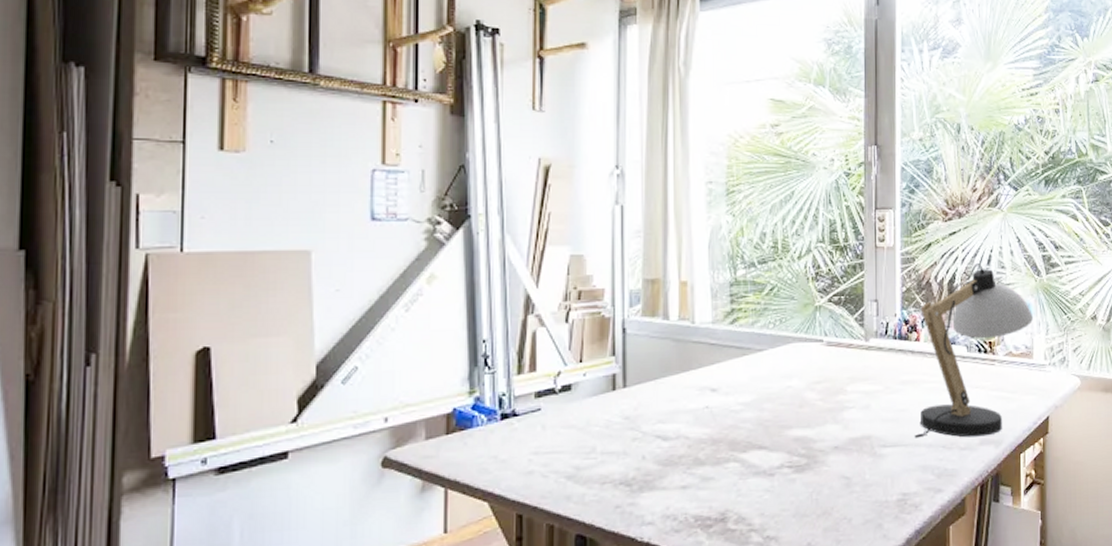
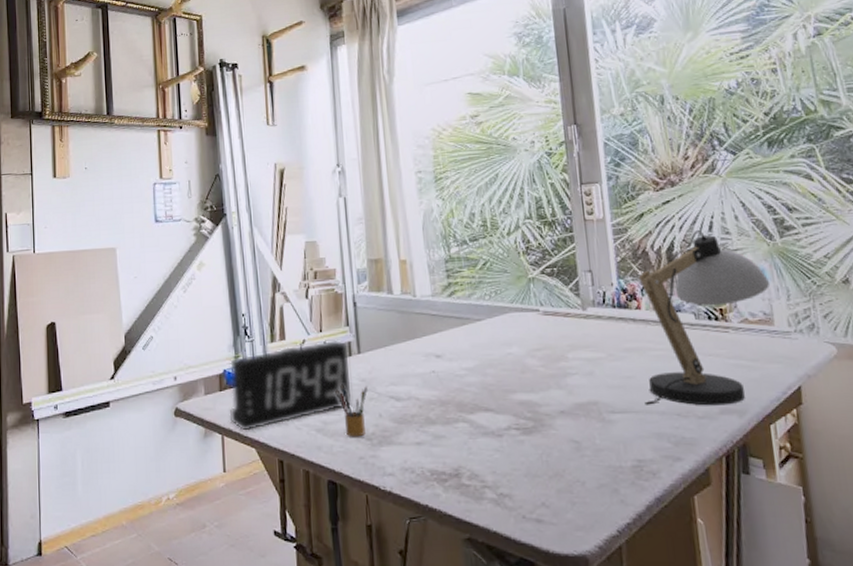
alarm clock: none [457,371,613,482] -> present [229,339,353,431]
pencil box: none [593,424,631,484] -> present [335,385,367,437]

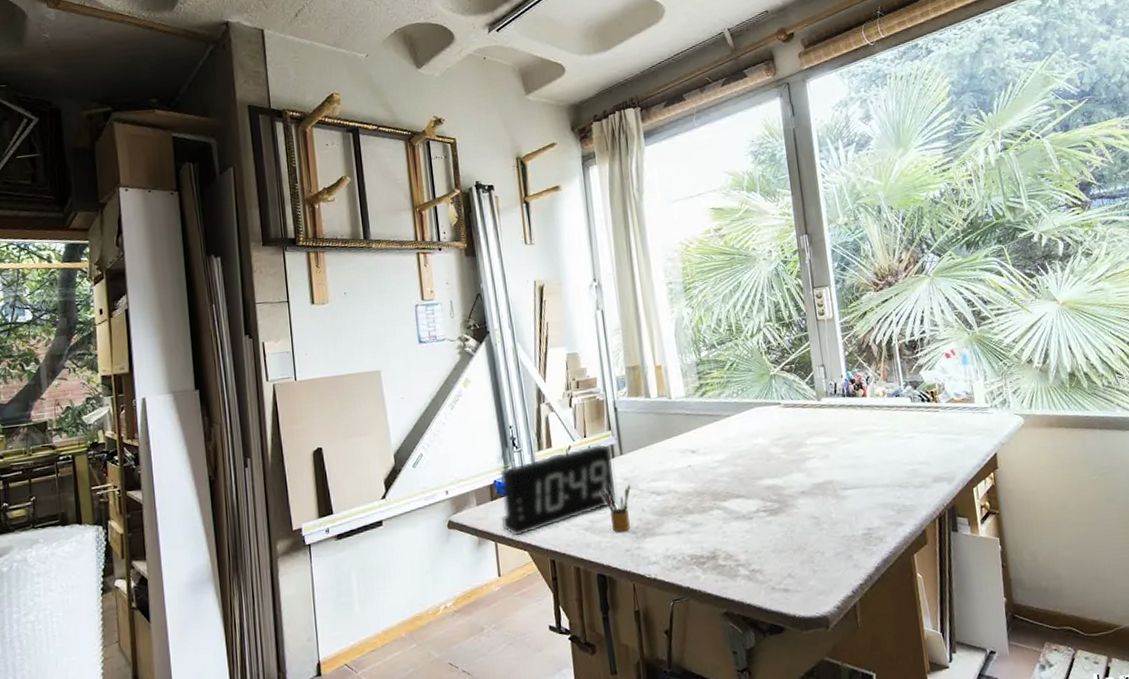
desk lamp: present [638,230,771,406] -> none [863,324,971,480]

